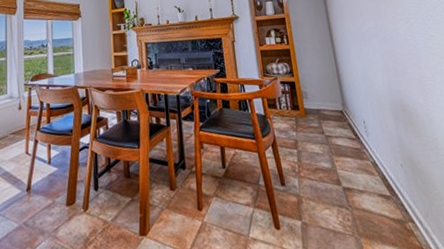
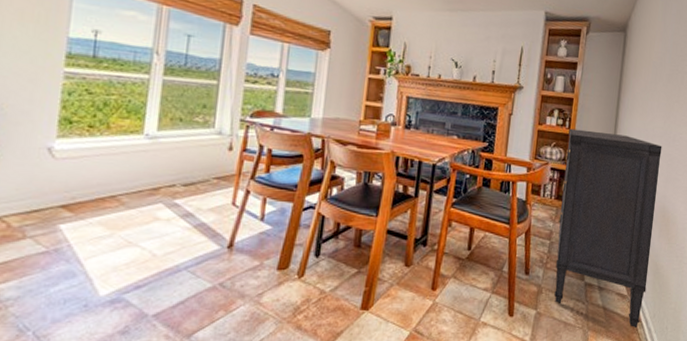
dresser: none [288,41,414,231] -> present [554,128,662,329]

